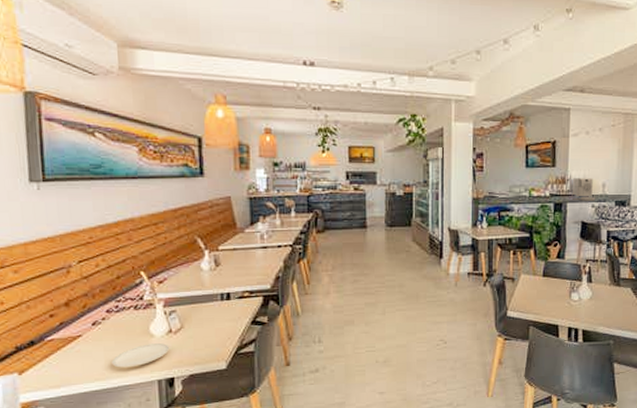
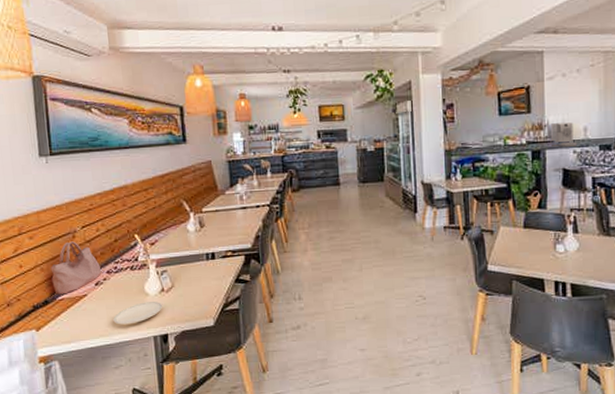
handbag: none [38,277,99,336] -> present [50,241,101,296]

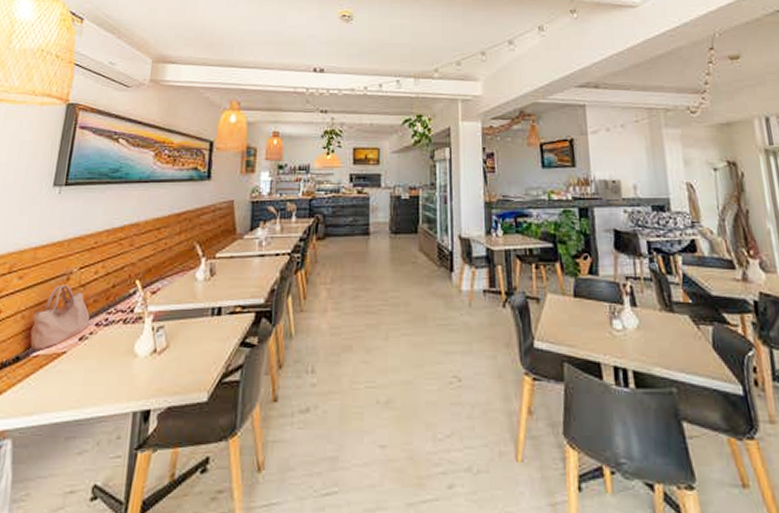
plate: present [113,302,163,325] -> none [89,365,152,394]

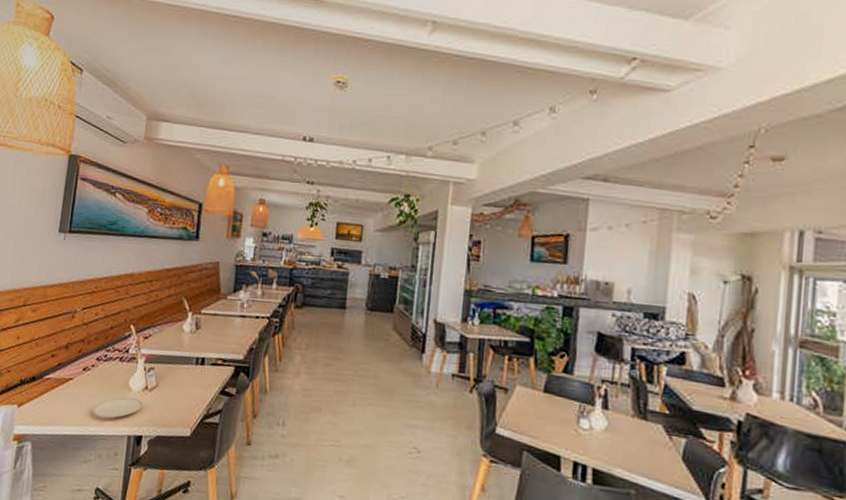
handbag: present [30,284,90,351] -> none [43,320,92,375]
plate: none [89,365,152,394] -> present [92,397,144,419]

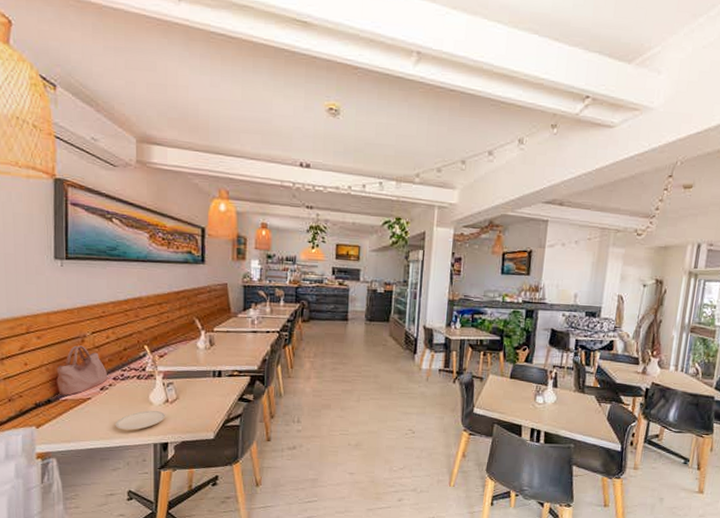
handbag: none [43,320,92,375] -> present [56,345,107,396]
coffee machine: present [586,279,618,309] -> none [543,287,567,310]

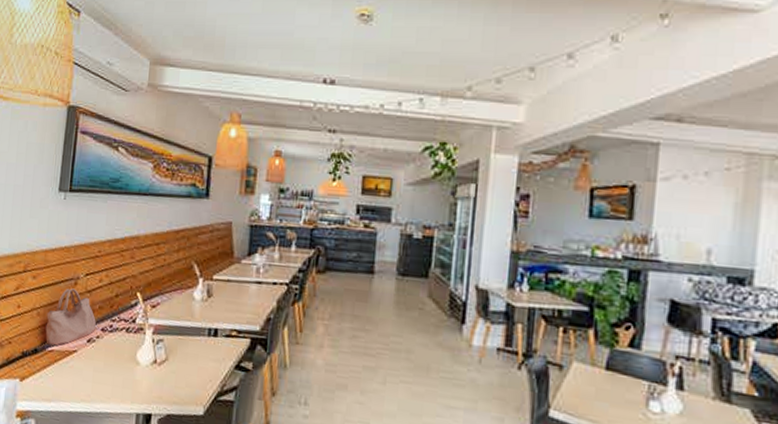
plate: present [115,410,166,430] -> none [98,371,153,395]

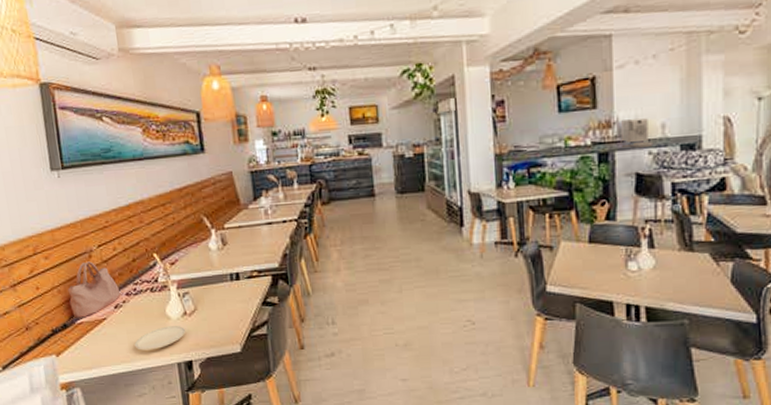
plate: none [98,371,153,395] -> present [134,326,186,351]
coffee machine: none [656,237,696,273] -> present [620,118,654,148]

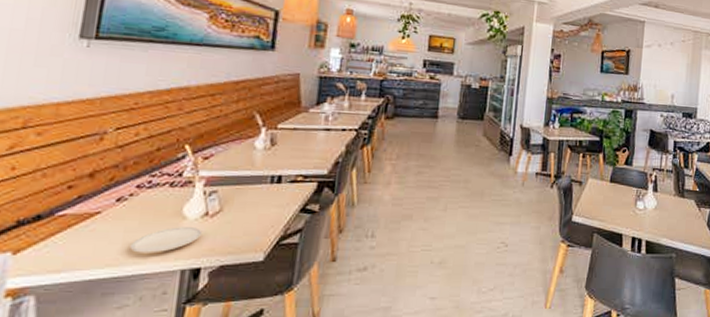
handbag: present [67,261,120,319] -> none [54,144,129,211]
coffee machine: present [620,118,654,148] -> none [642,87,665,111]

